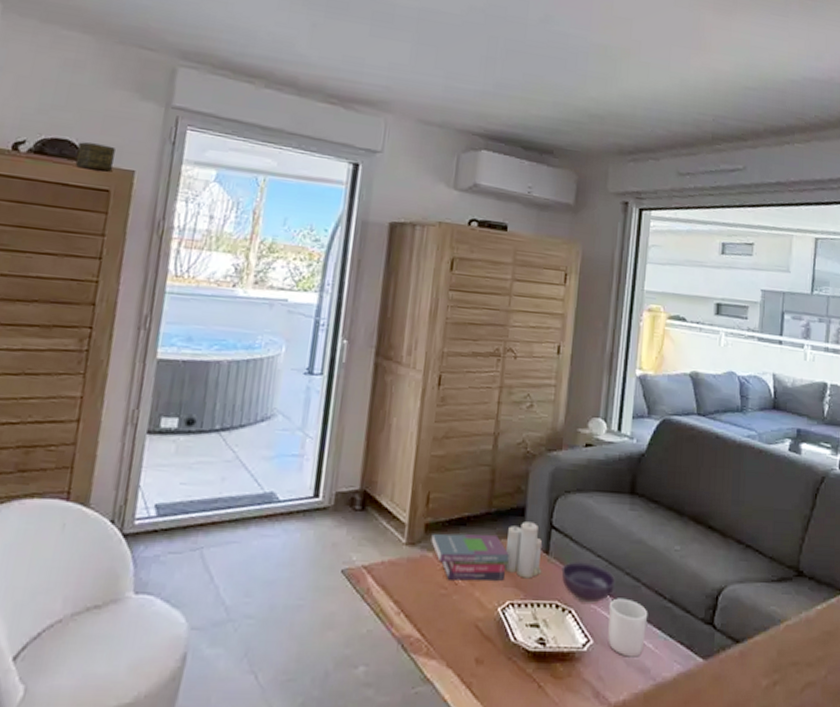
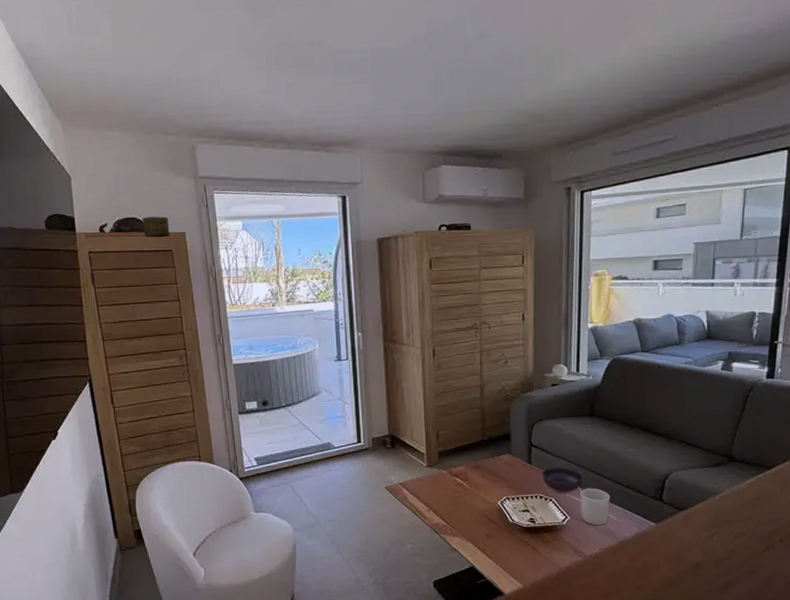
books: present [431,533,509,581] -> none [444,454,502,487]
candle: present [503,519,542,579] -> none [498,441,527,481]

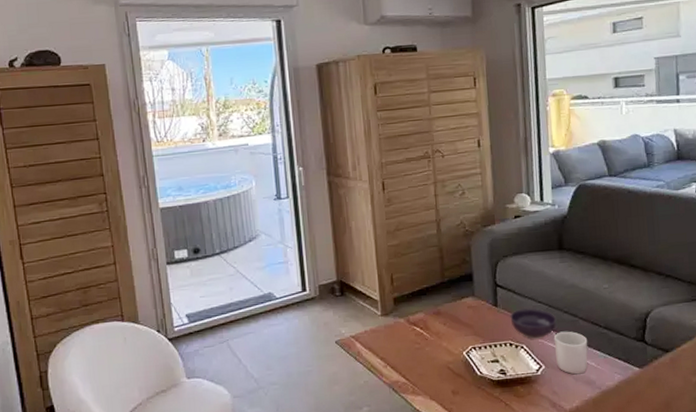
decorative box: present [142,216,170,238] -> none [57,48,88,72]

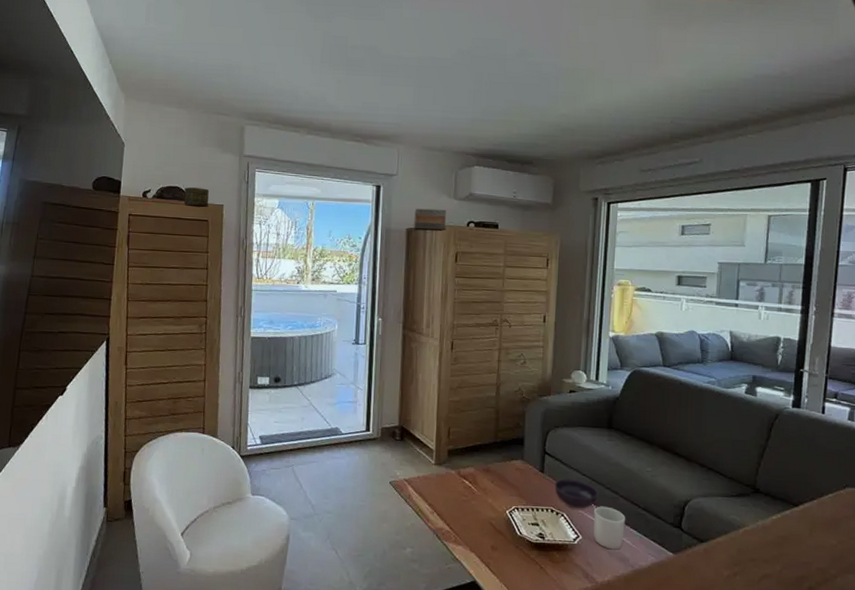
decorative box: none [57,48,88,72] -> present [184,187,209,208]
decorative box: none [322,37,359,65] -> present [414,208,446,232]

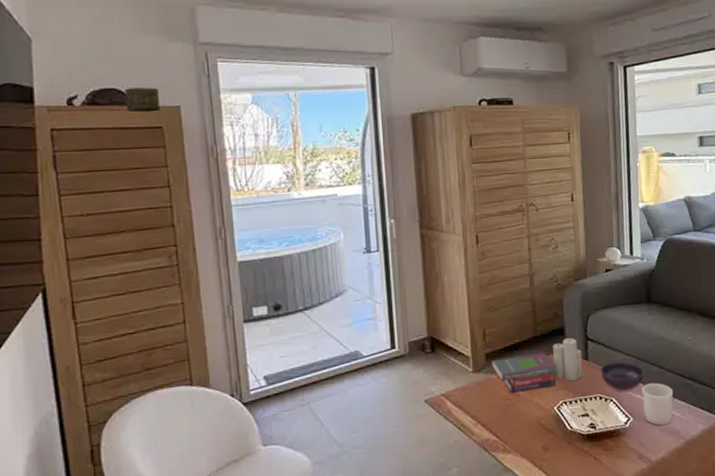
decorative box: present [414,208,446,232] -> none [418,88,455,115]
books: none [453,457,513,492] -> present [492,352,557,393]
candle: none [509,447,539,491] -> present [553,336,585,382]

